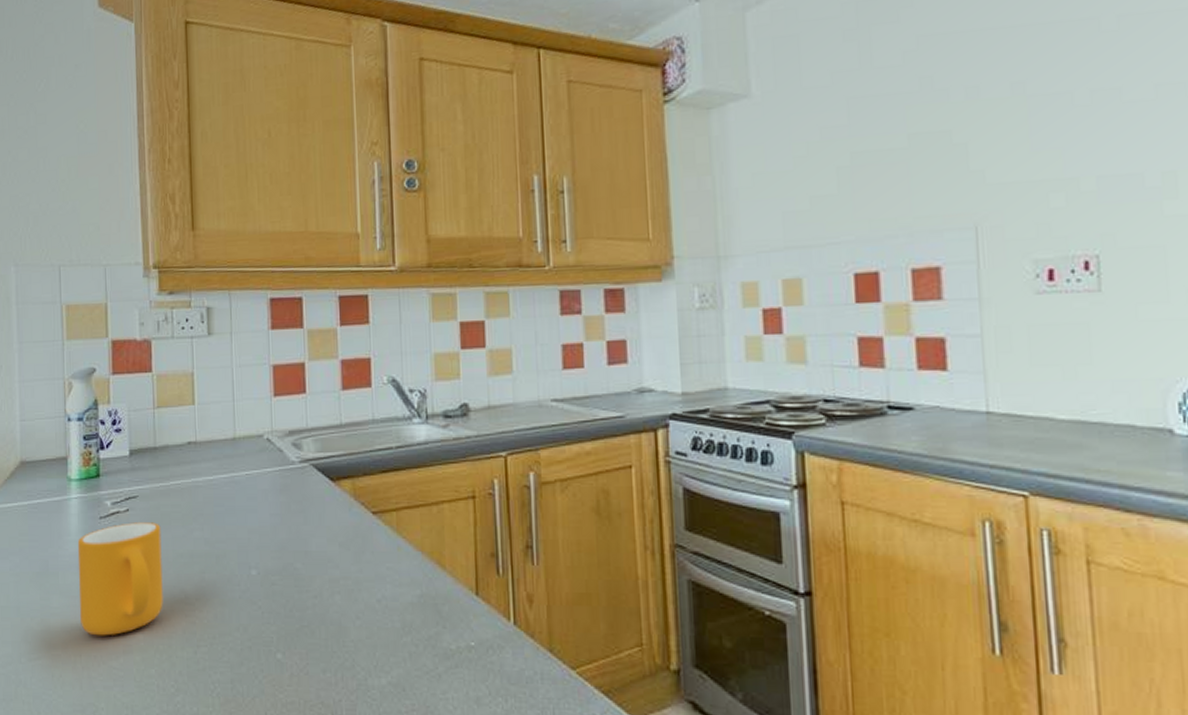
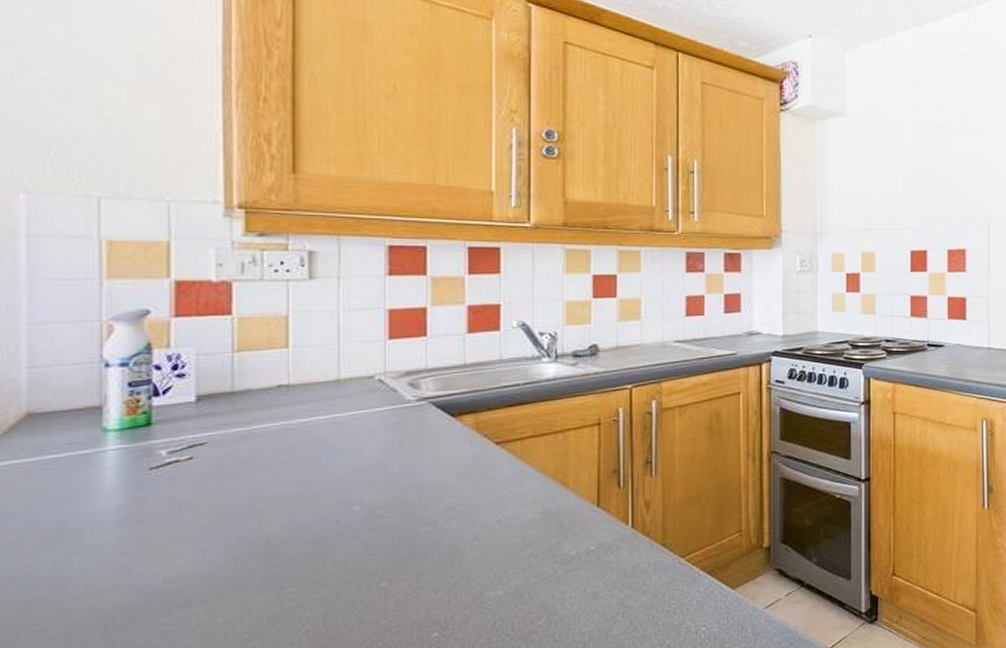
mug: present [77,522,163,636] -> none [114,468,237,594]

